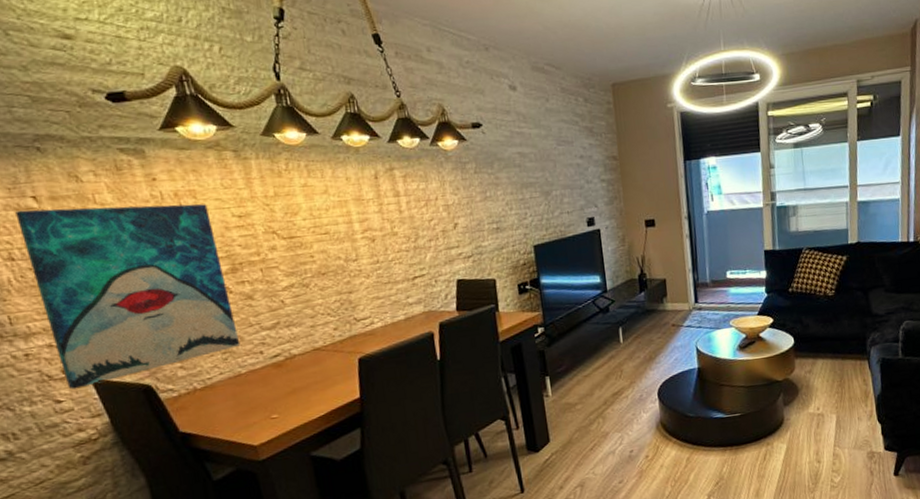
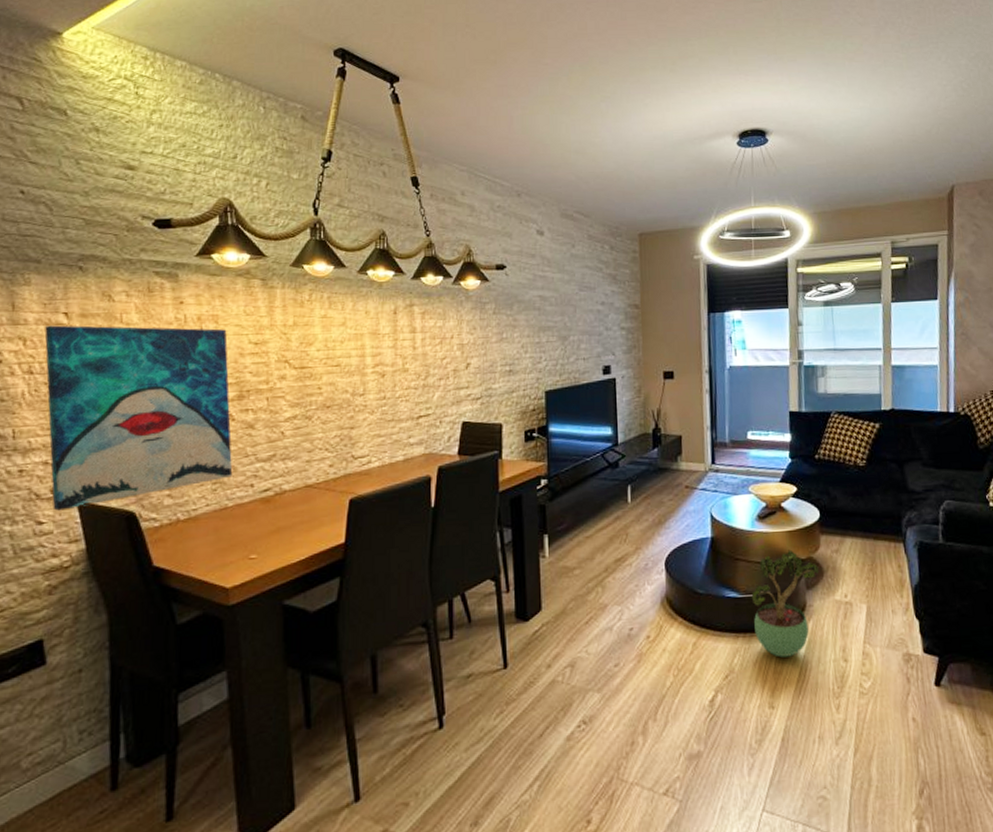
potted plant: none [735,373,795,464] -> present [751,549,819,658]

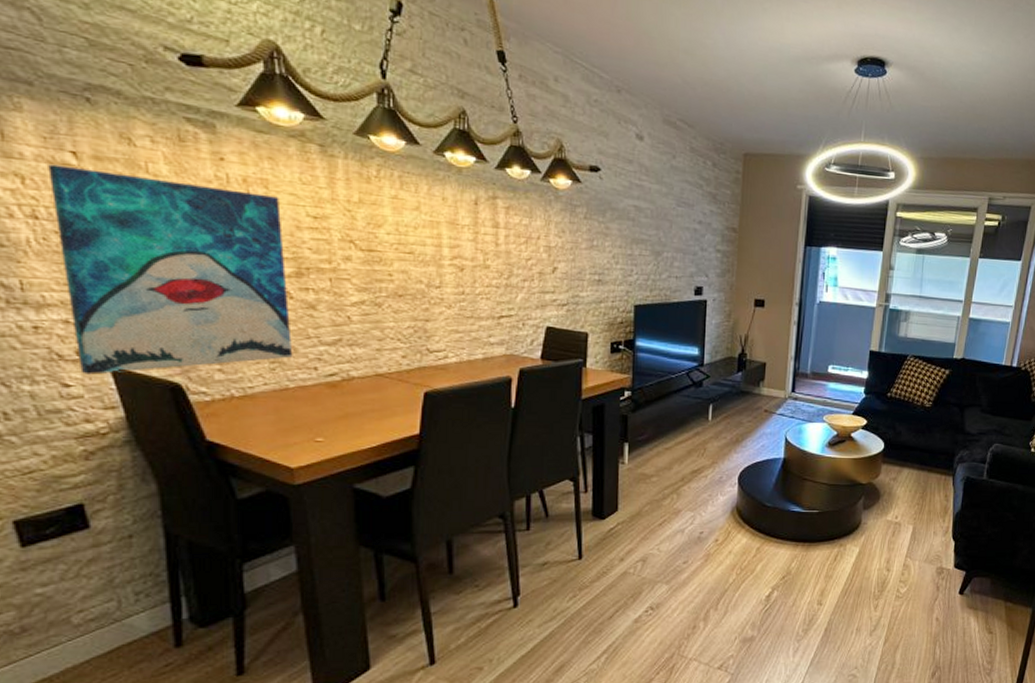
potted plant: present [751,549,819,658] -> none [813,474,876,564]

